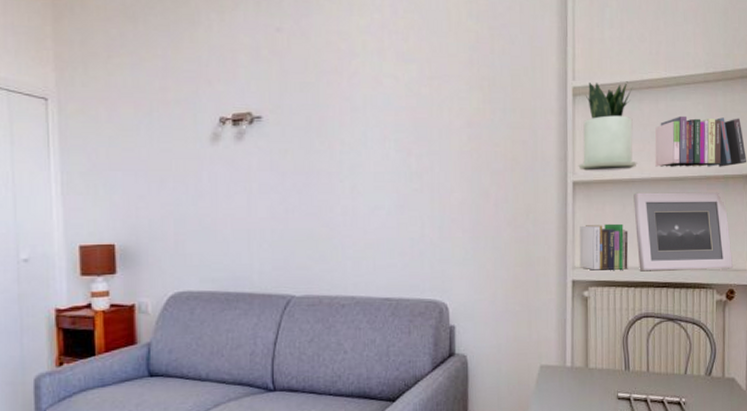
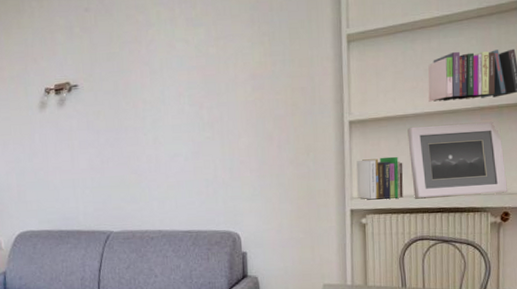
planter: present [578,81,639,172] -> none [354,24,412,111]

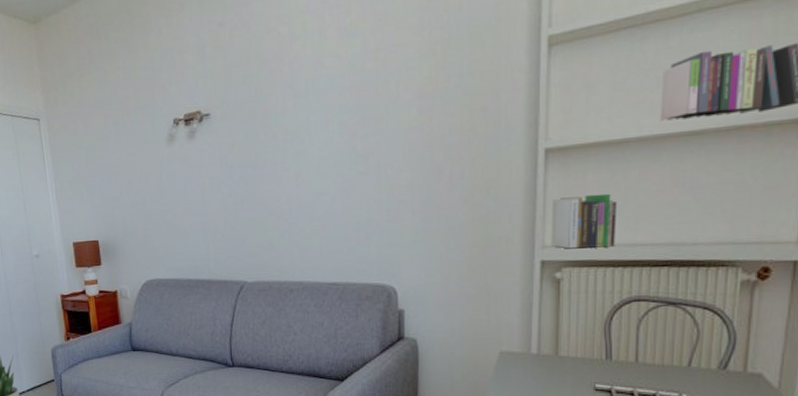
picture frame: present [407,121,508,199] -> none [626,144,772,249]

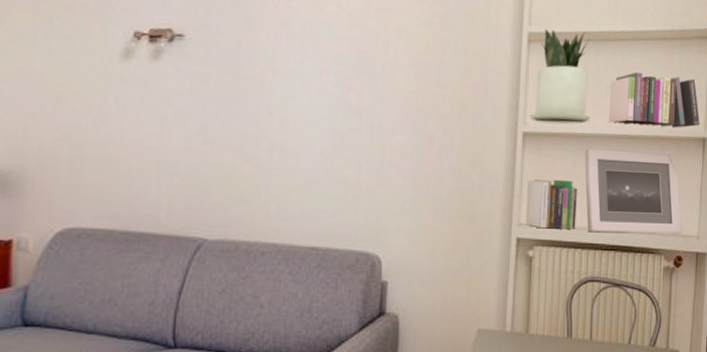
planter: none [553,17,636,136] -> present [529,29,592,125]
picture frame: none [626,144,772,249] -> present [585,148,683,235]

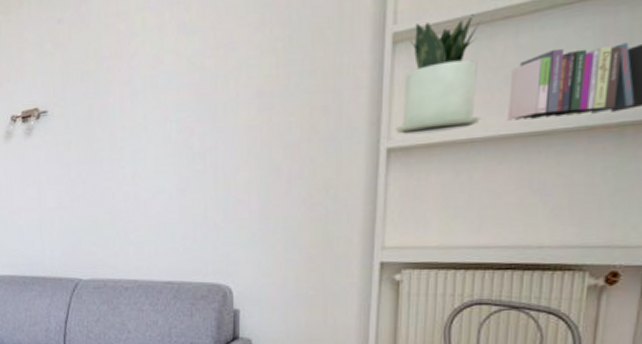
books: present [525,179,578,229] -> none [391,194,461,251]
picture frame: present [585,148,683,235] -> none [471,145,622,251]

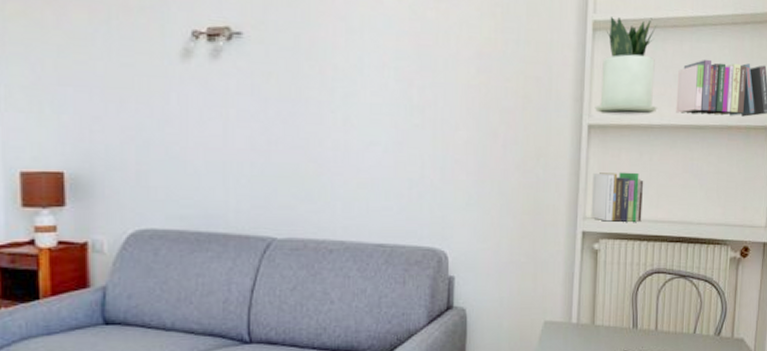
books: none [391,194,461,251] -> present [591,172,644,222]

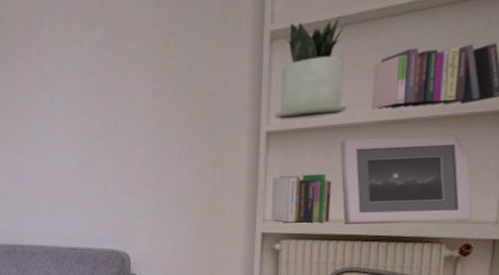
picture frame: none [651,140,750,225] -> present [340,133,473,224]

